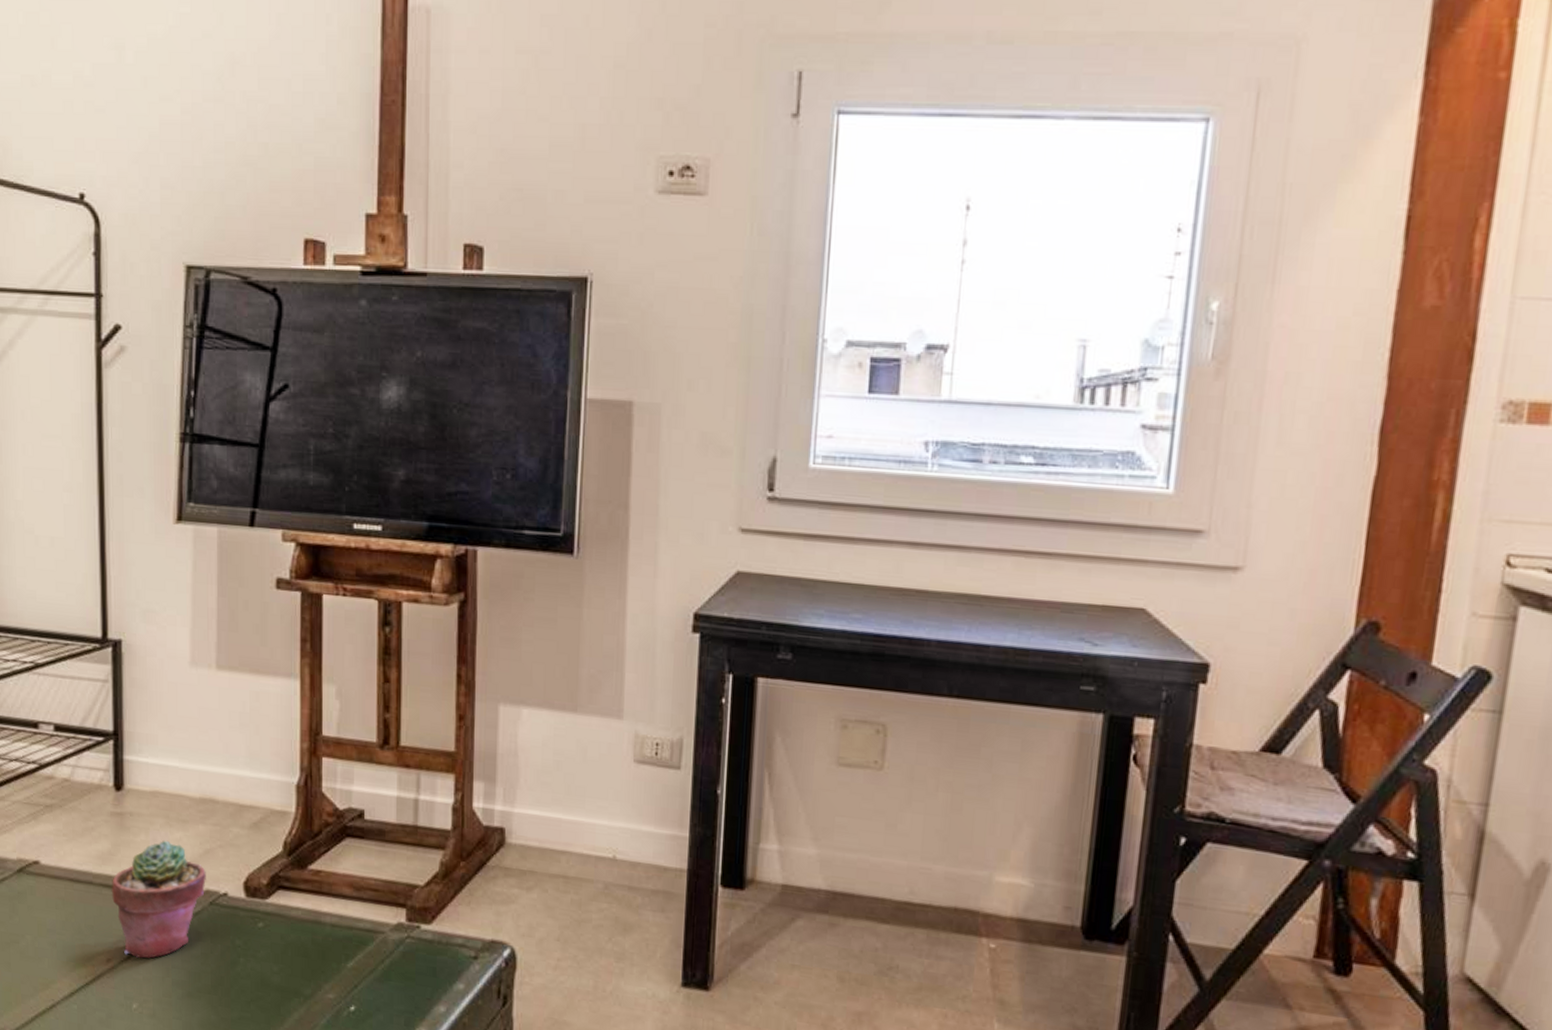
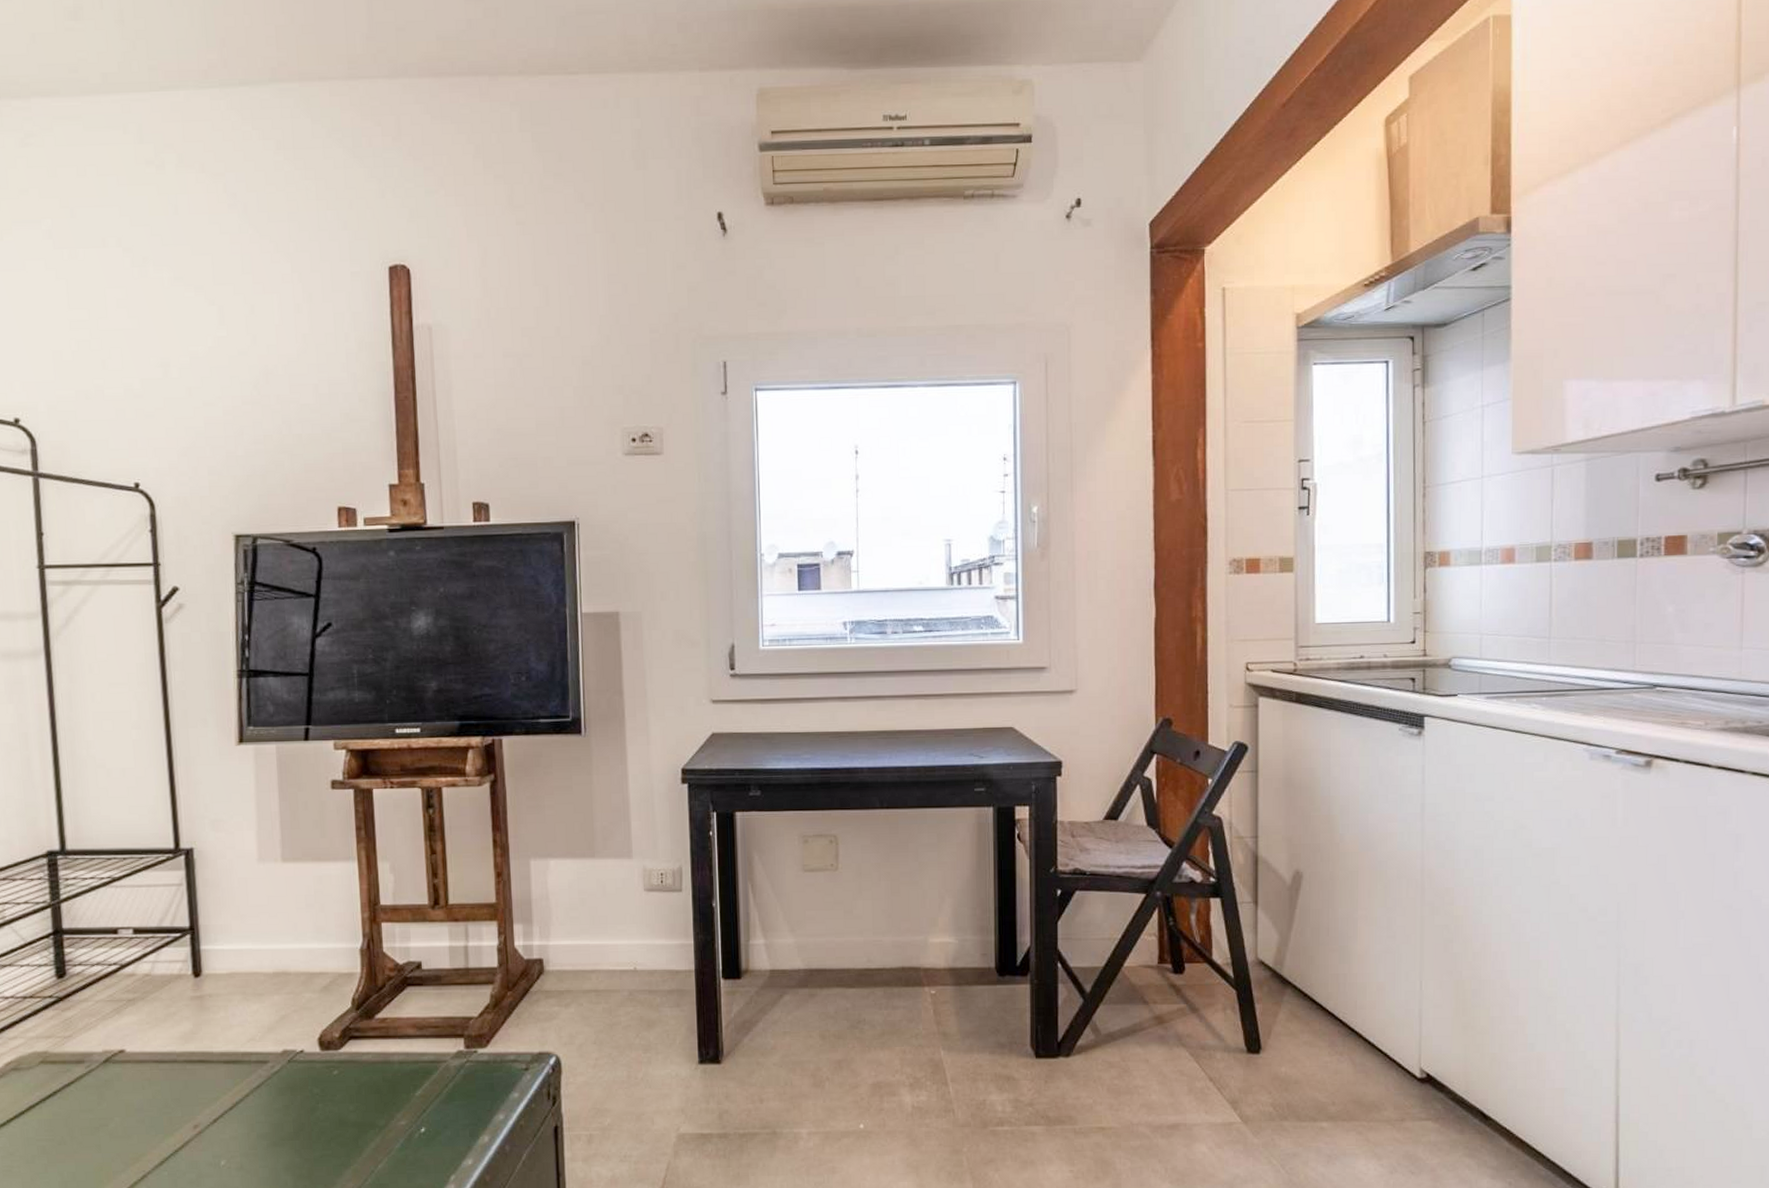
potted succulent: present [111,840,206,959] -> none [194,1013,283,1120]

